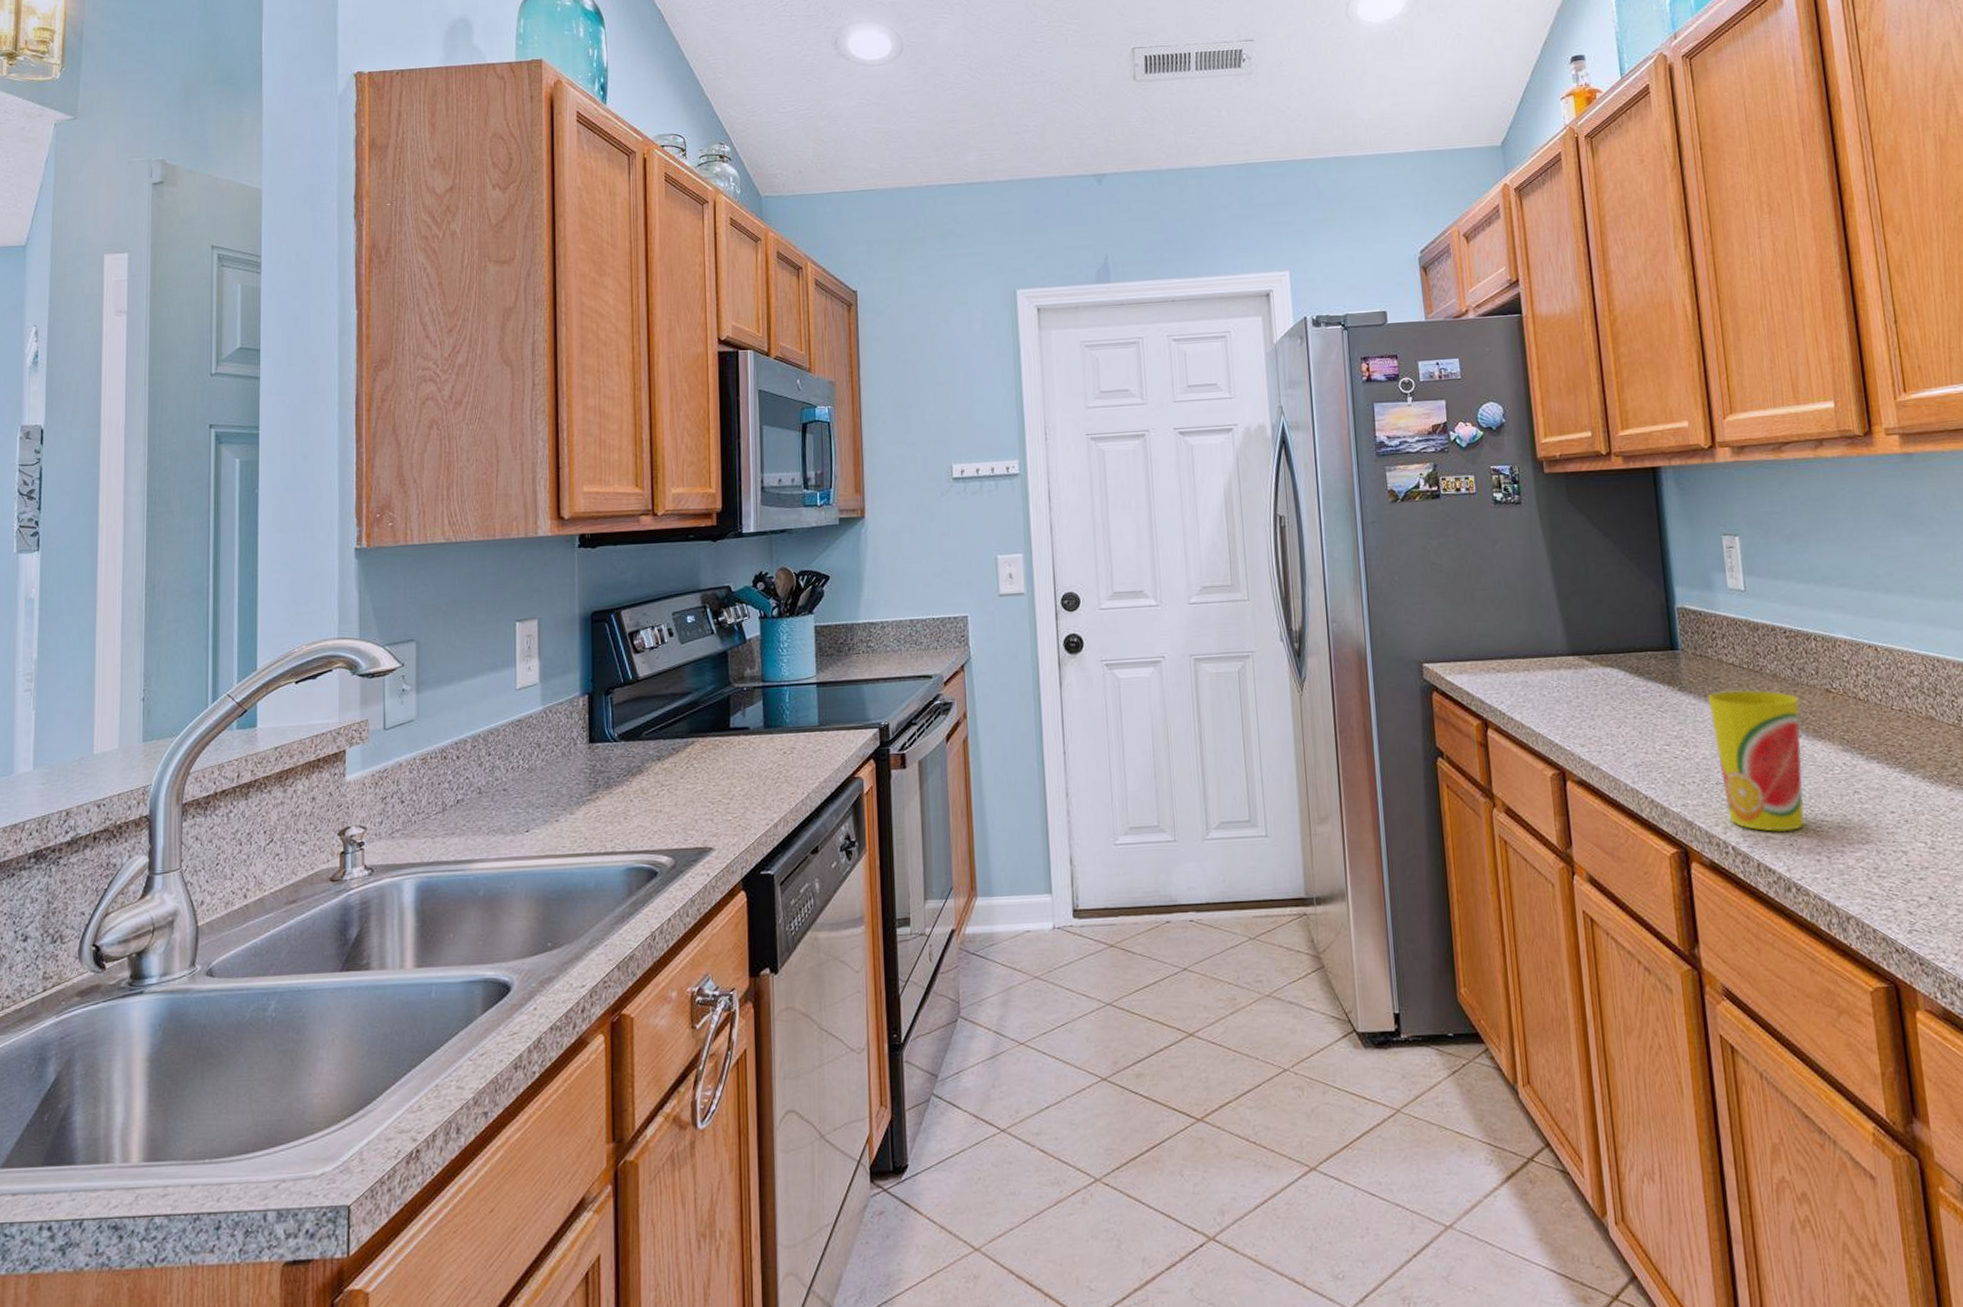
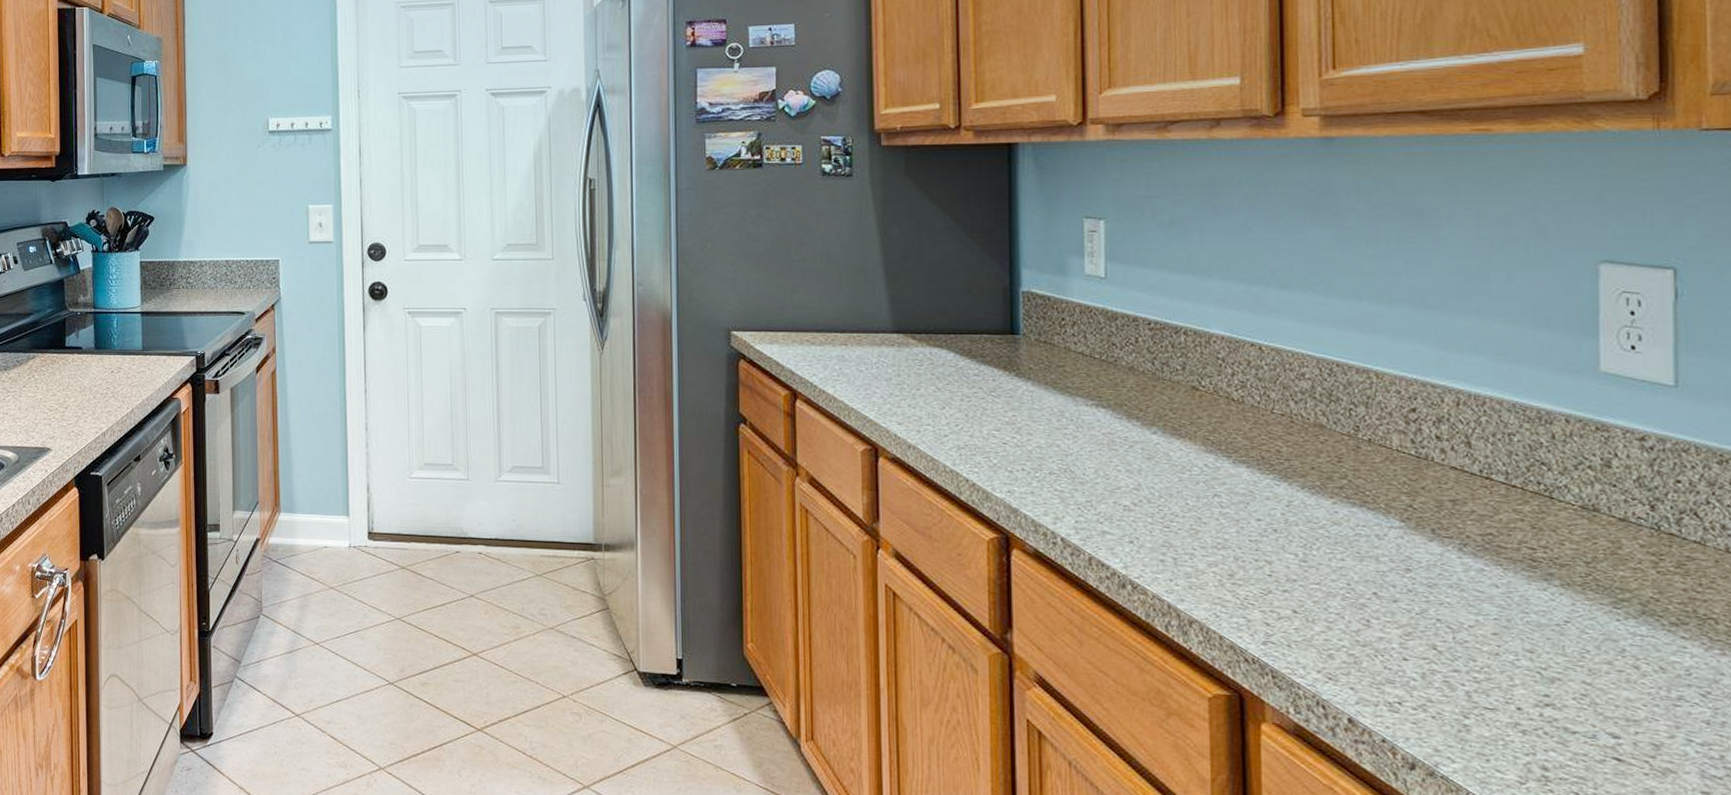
cup: present [1707,689,1804,833] -> none [1048,380,1157,529]

